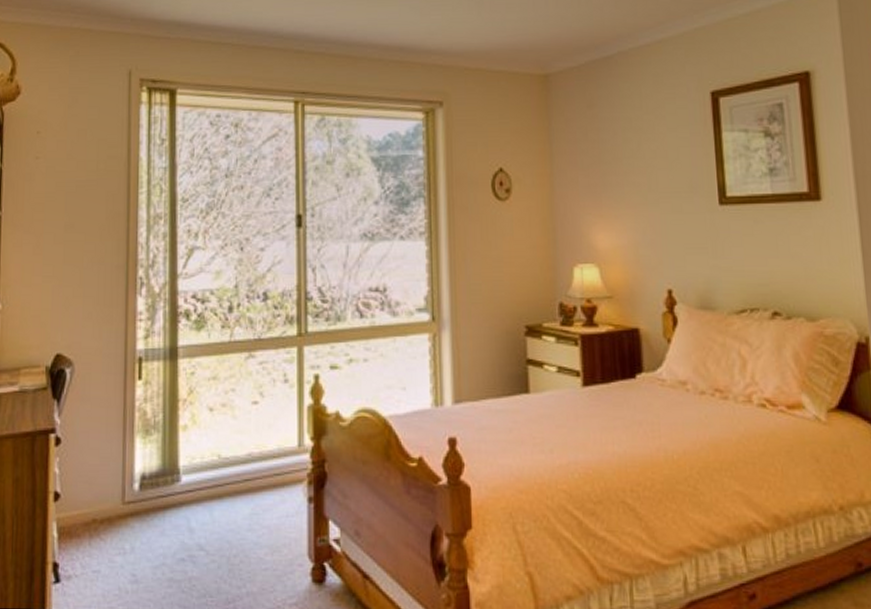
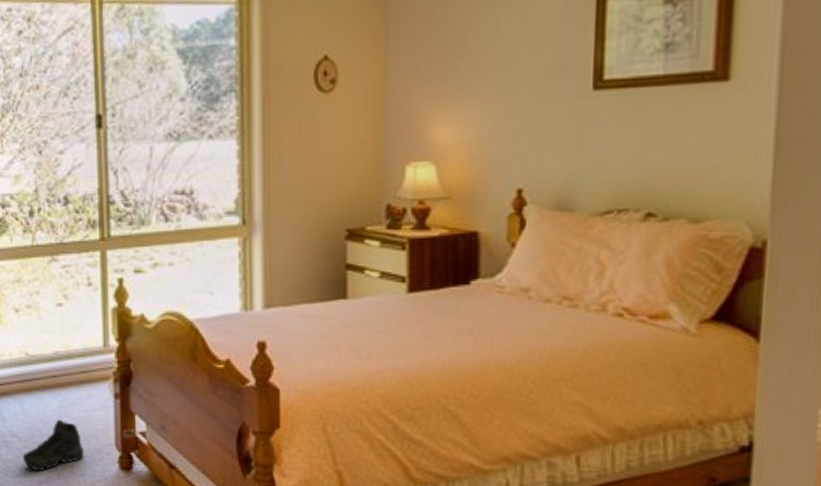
sneaker: none [209,528,275,590] -> present [22,419,84,472]

